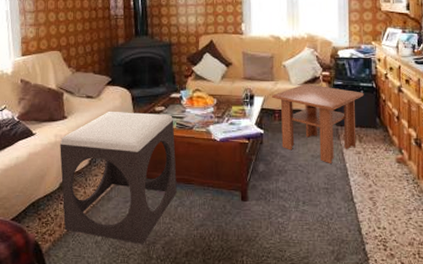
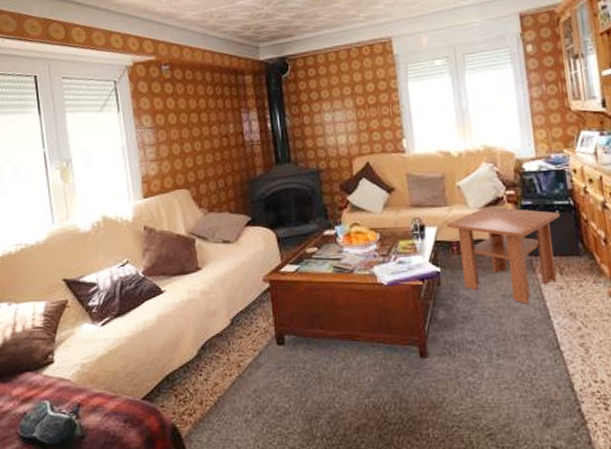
footstool: present [60,111,177,244] -> none [195,256,340,420]

